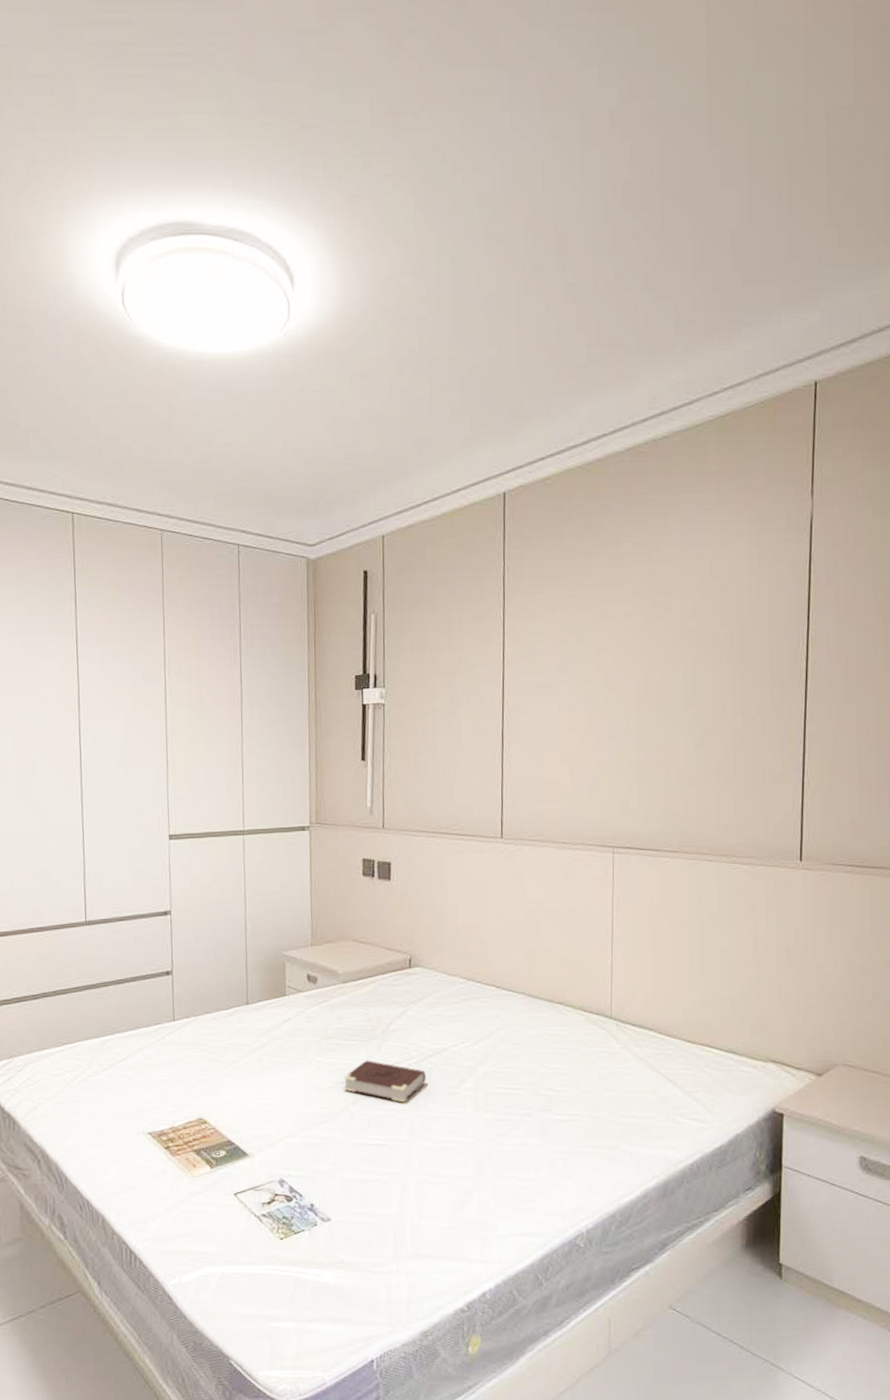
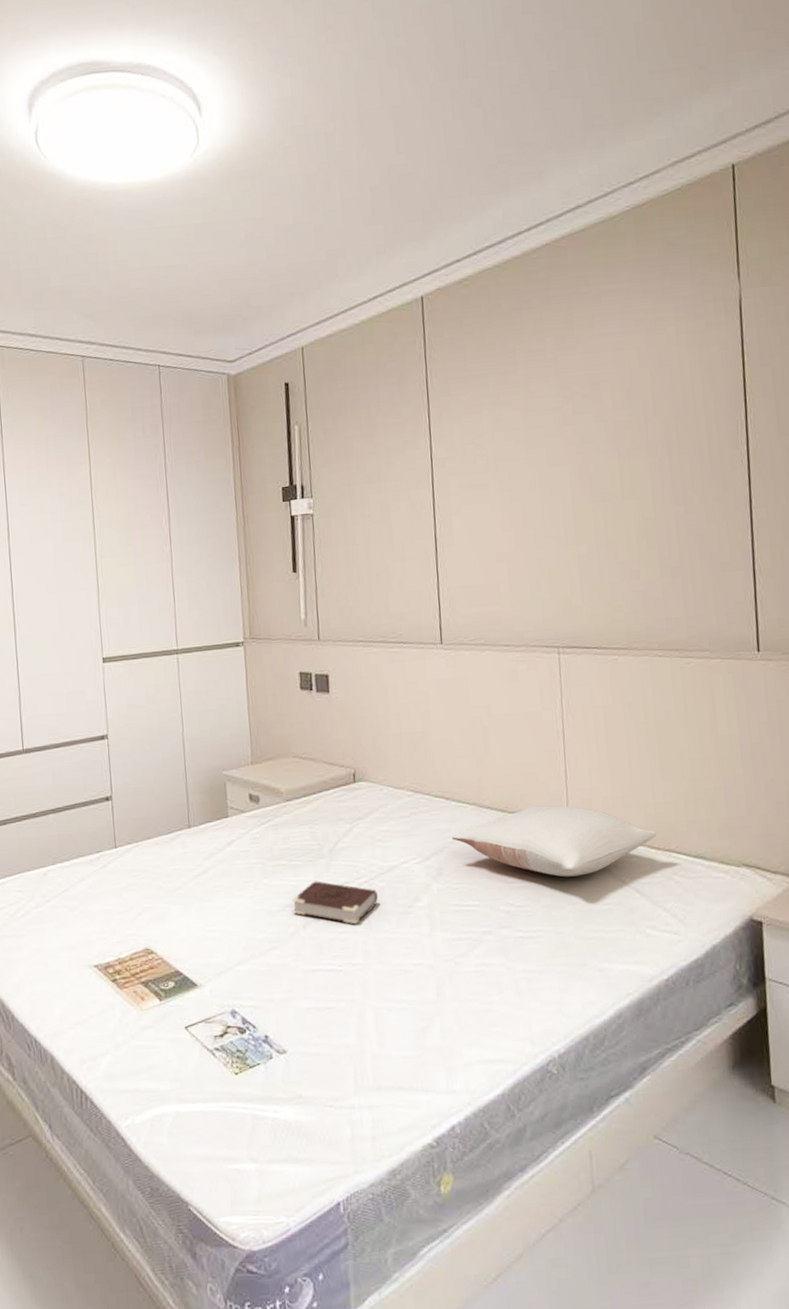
pillow: none [499,997,693,1066] -> present [451,805,657,877]

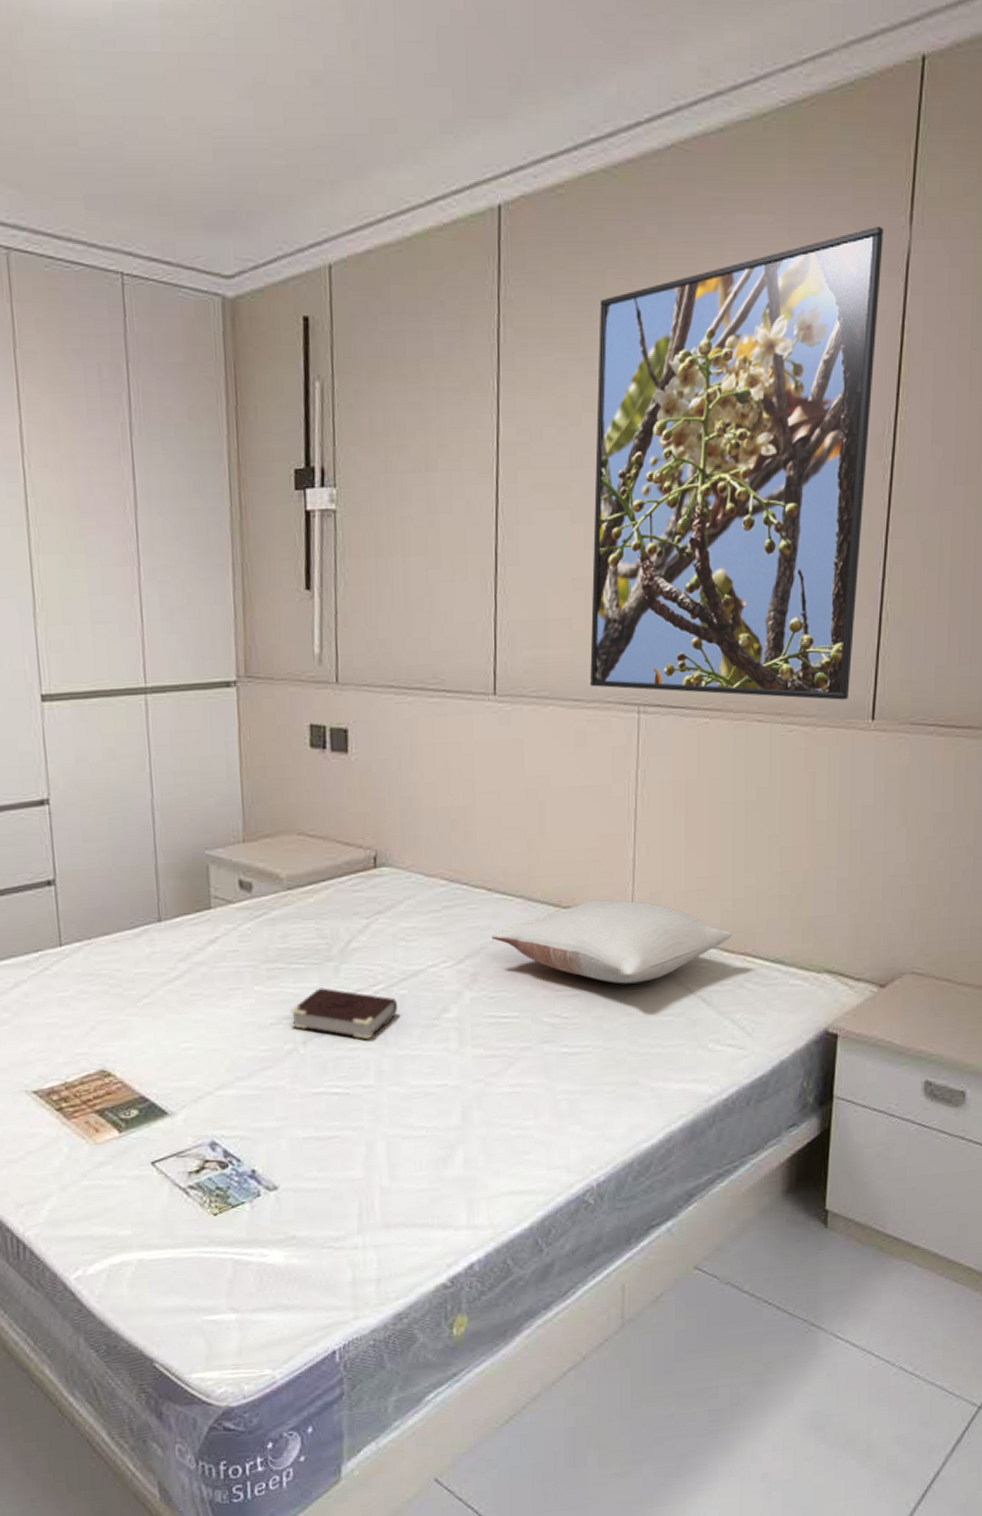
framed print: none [501,283,735,637] -> present [590,227,884,700]

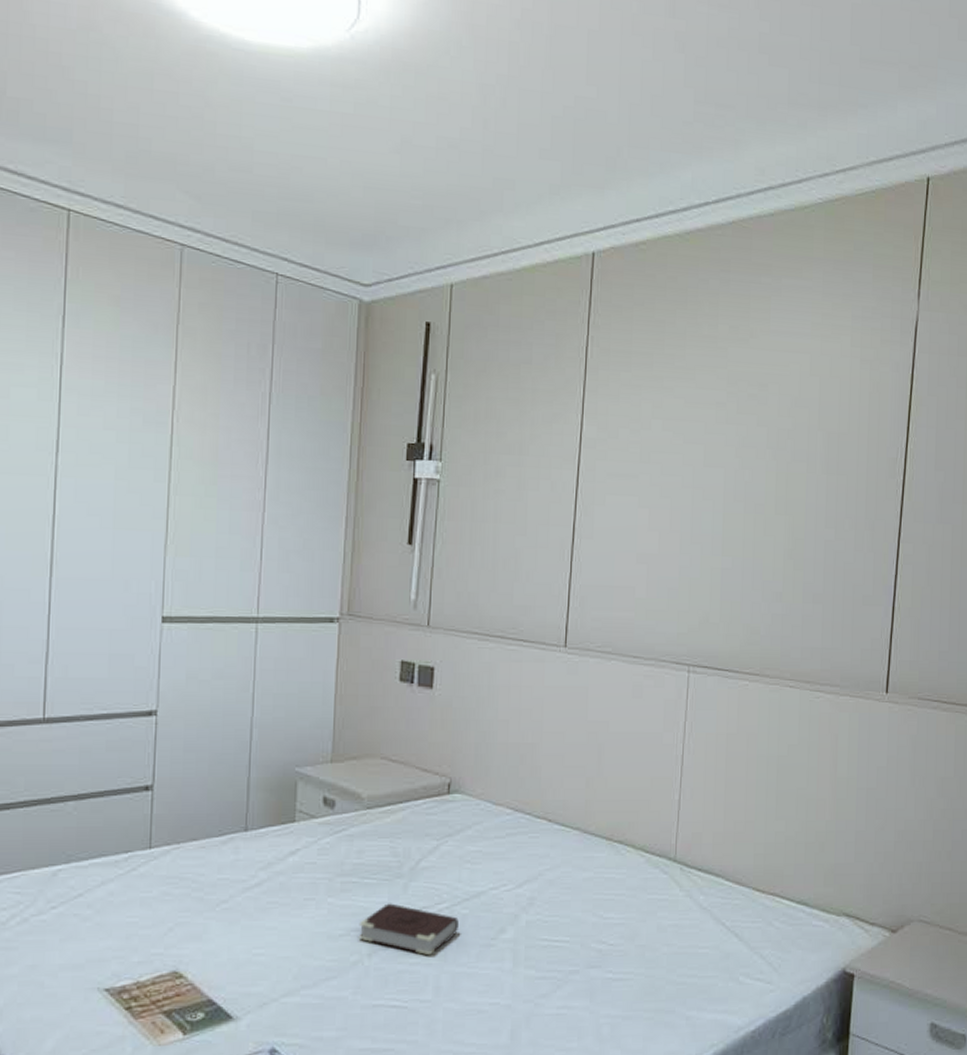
pillow: present [491,899,732,984] -> none [548,836,763,916]
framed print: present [590,227,884,700] -> none [648,298,898,674]

